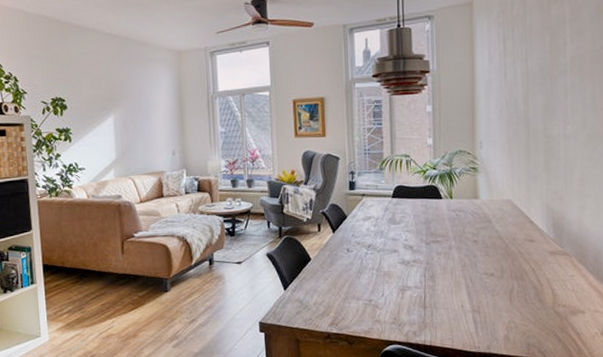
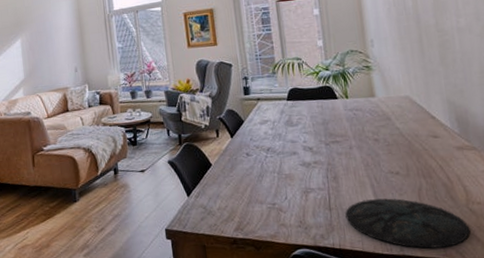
plate: none [439,298,553,347] -> present [345,198,470,249]

